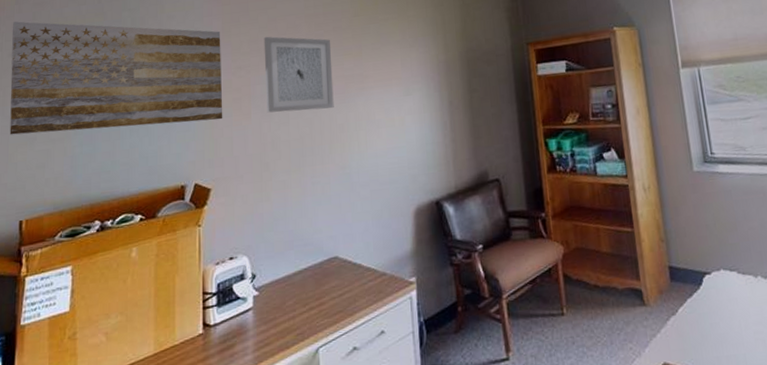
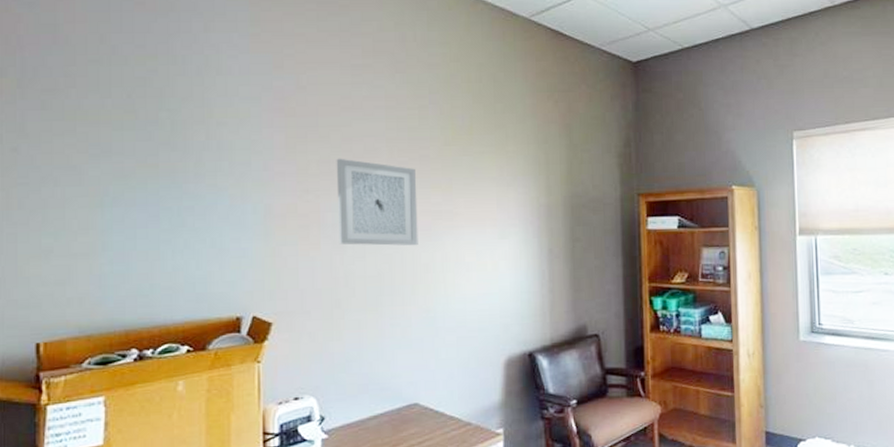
wall art: present [9,21,223,135] -> none [14,108,287,248]

